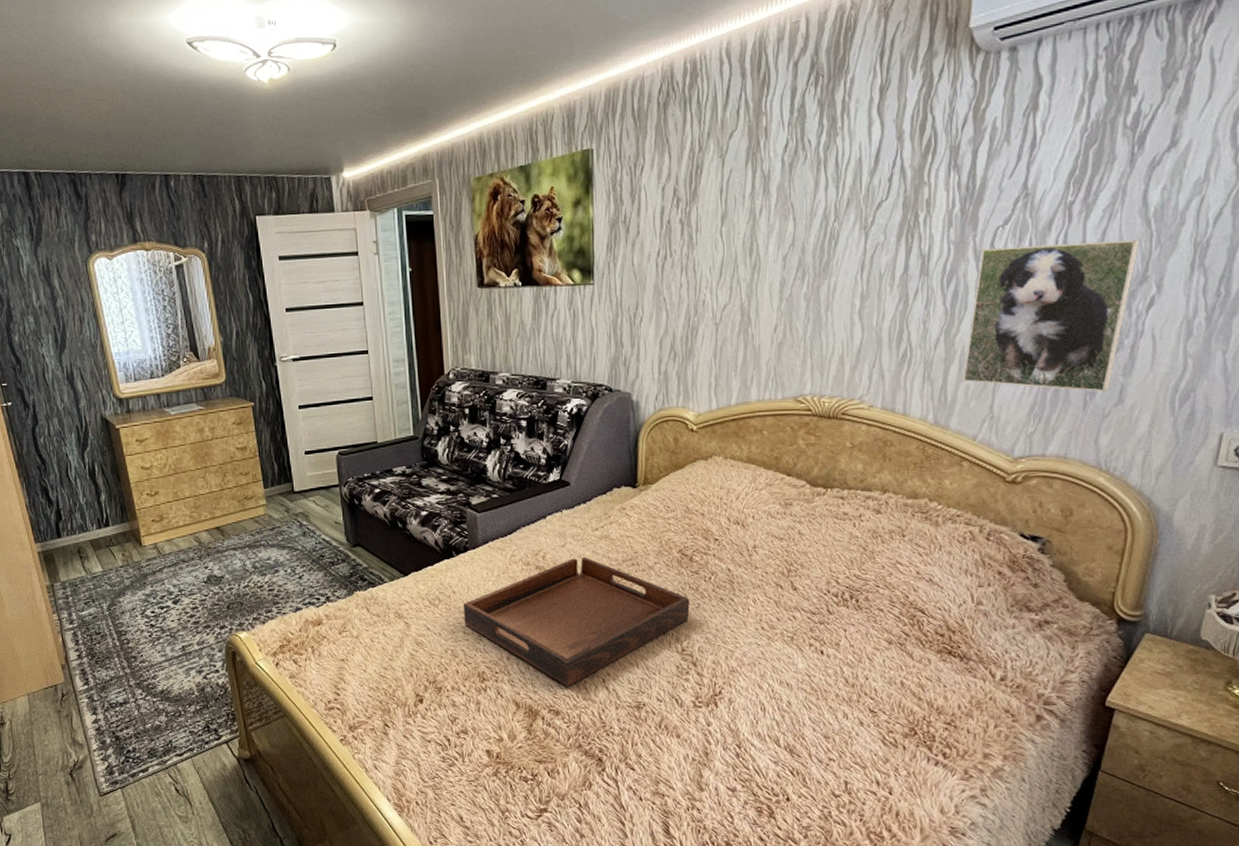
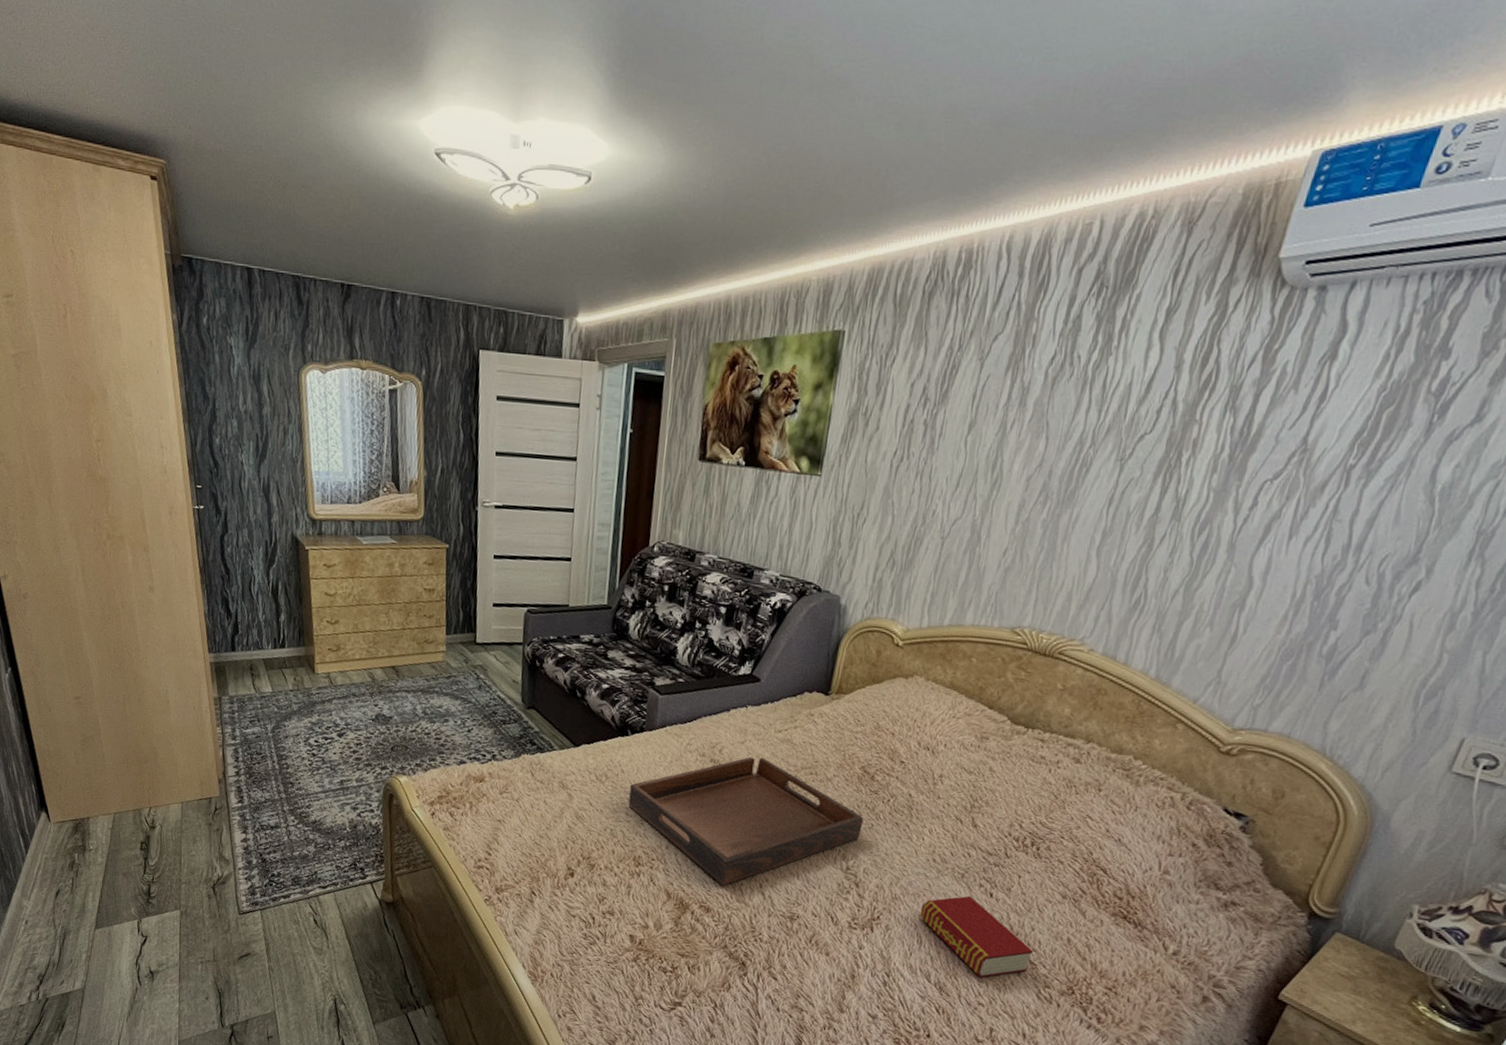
book: none [758,656,872,734] -> present [919,895,1034,978]
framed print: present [963,239,1140,392] -> none [1194,501,1419,675]

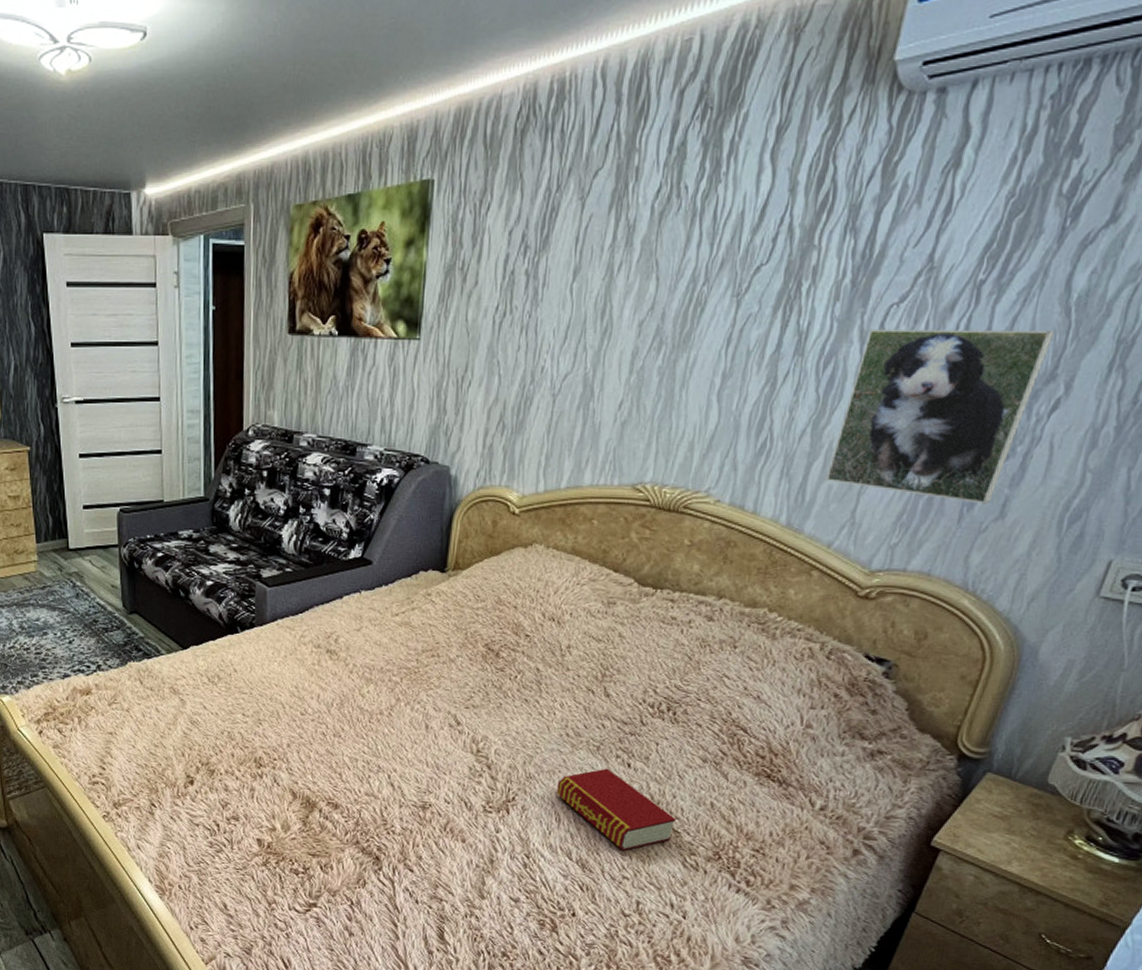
serving tray: present [628,756,864,886] -> none [244,644,491,780]
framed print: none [1194,501,1419,675] -> present [825,329,1055,504]

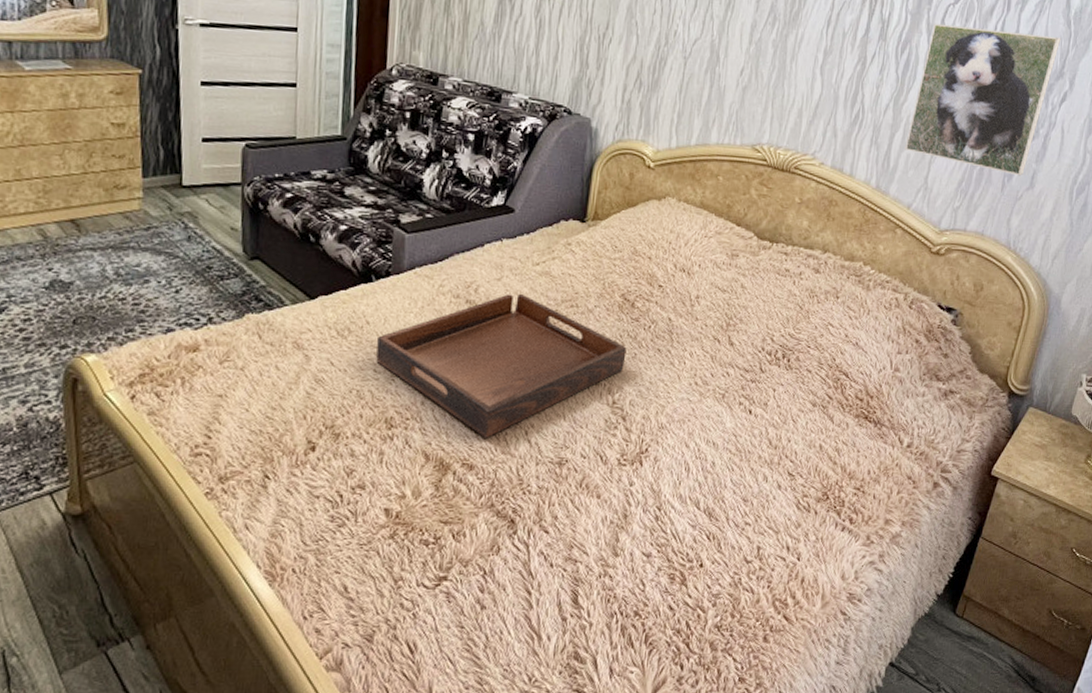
serving tray: none [244,644,491,780] -> present [376,294,627,438]
book: present [556,768,677,851] -> none [686,415,791,497]

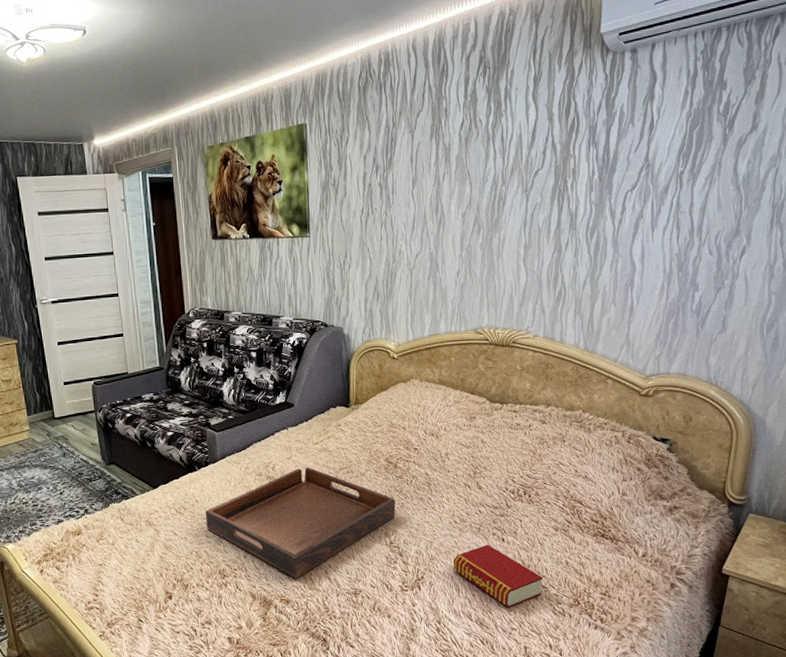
book: none [686,415,791,497] -> present [453,544,544,608]
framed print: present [905,23,1061,176] -> none [605,201,734,323]

